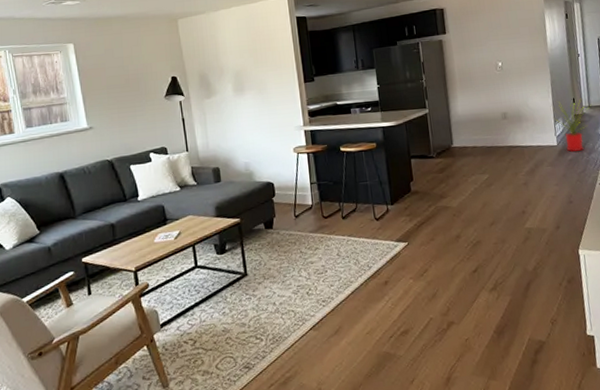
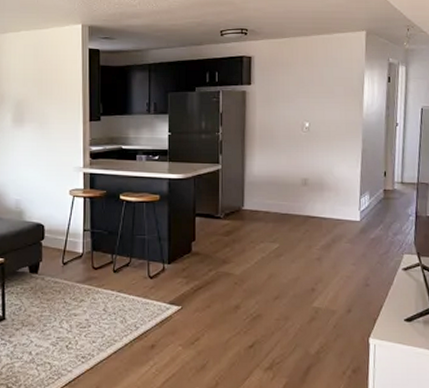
house plant: present [550,98,592,153] -> none [357,172,405,231]

